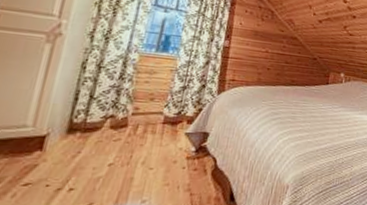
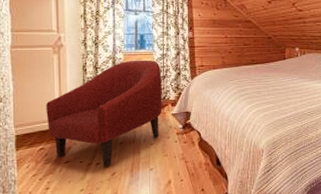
armchair: none [10,63,183,195] -> present [46,60,162,167]

